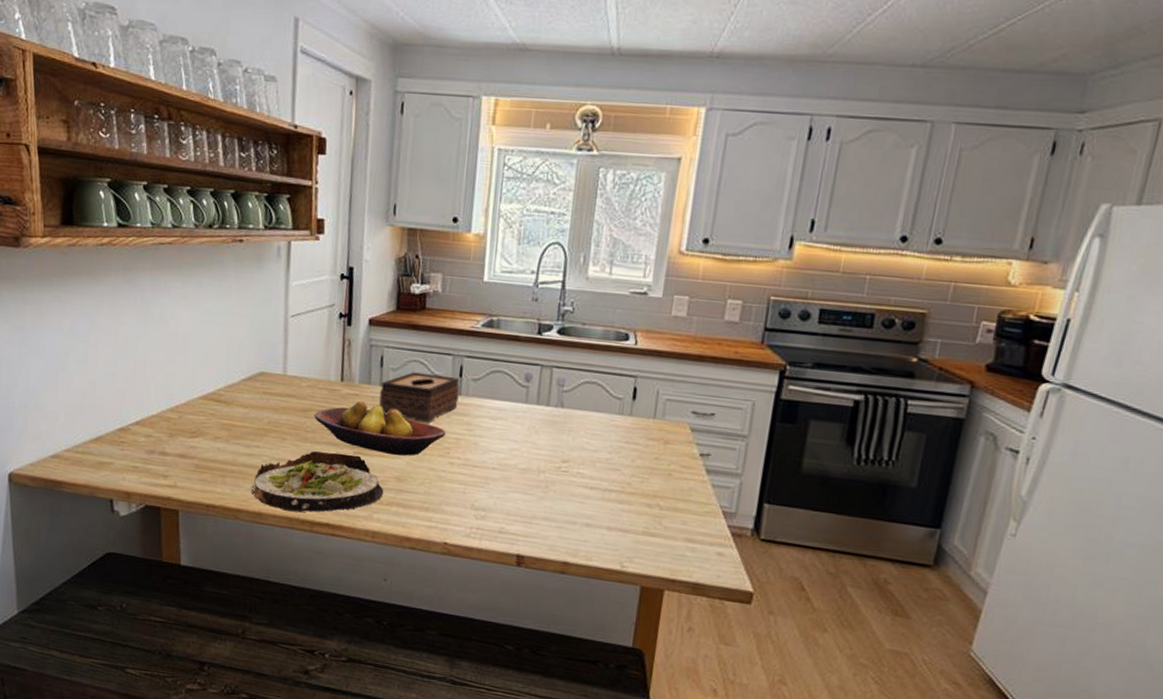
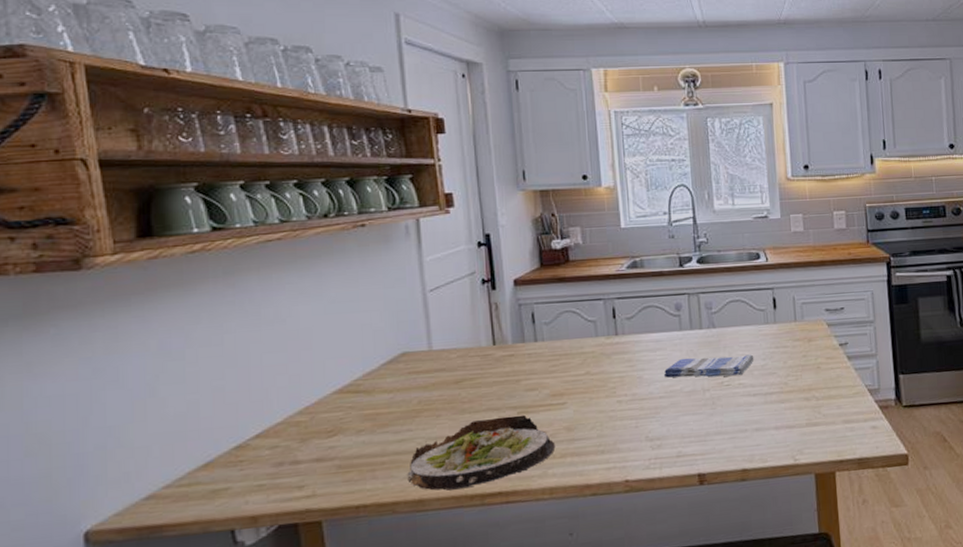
fruit bowl: present [314,400,447,456] -> none [468,360,610,407]
tissue box: present [379,372,460,423] -> none [535,319,616,369]
dish towel: none [500,433,600,463] -> present [663,354,754,378]

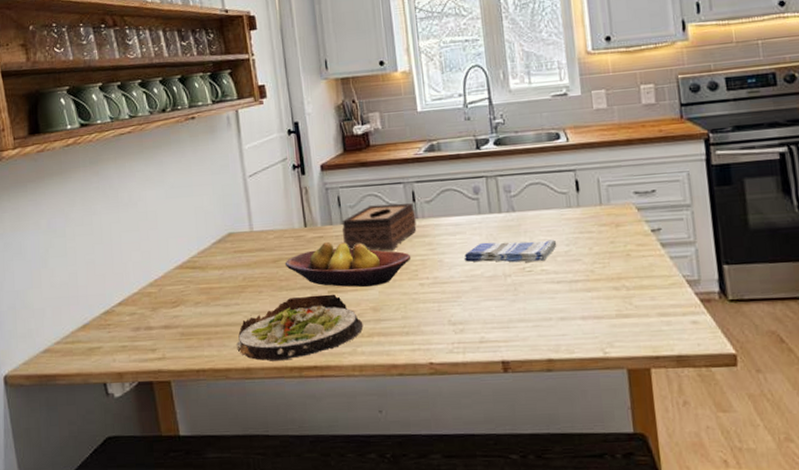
fruit bowl: none [468,360,610,407] -> present [284,241,411,287]
tissue box: none [535,319,616,369] -> present [341,203,417,251]

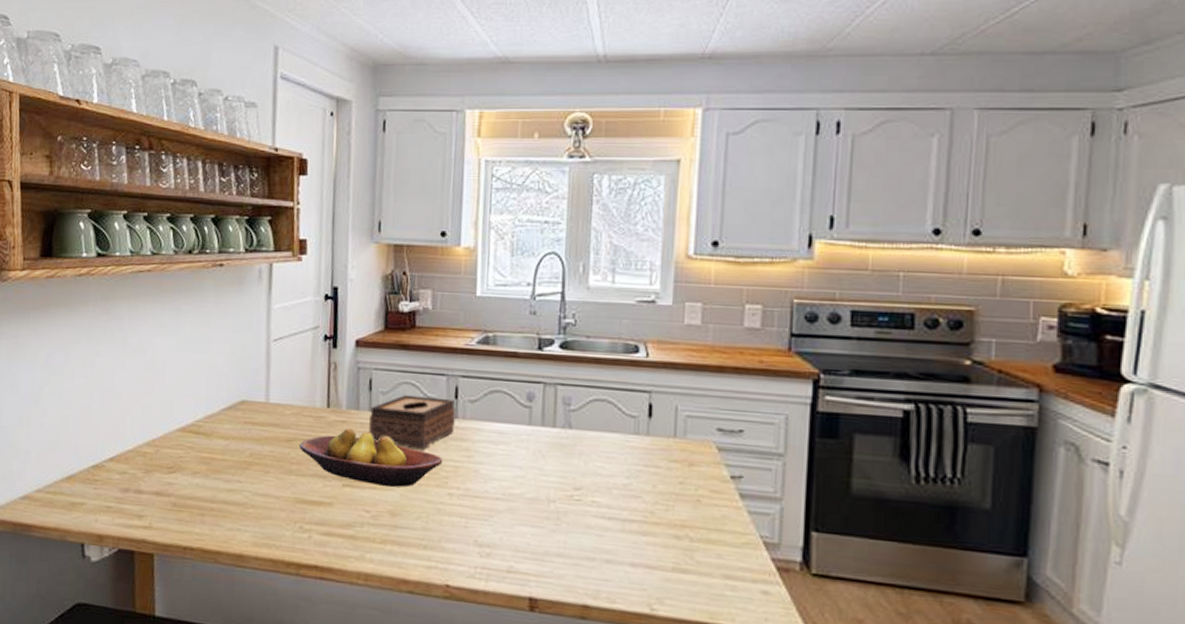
salad plate: present [236,294,364,361] -> none [231,484,377,554]
dish towel: present [464,240,557,263] -> none [503,458,616,491]

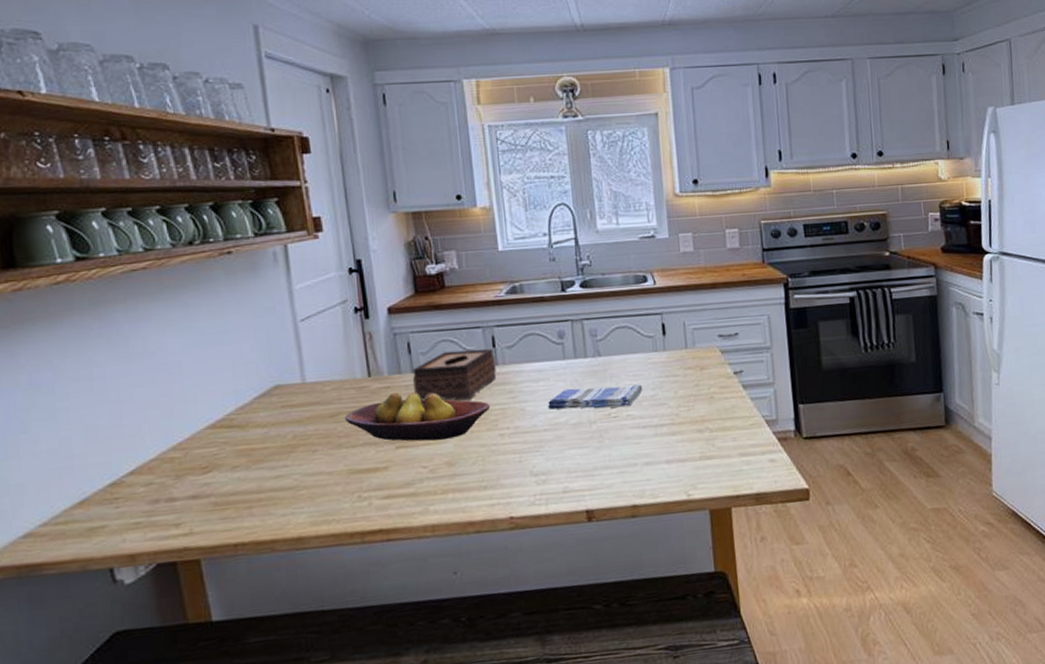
dish towel: none [503,458,616,491] -> present [547,384,643,410]

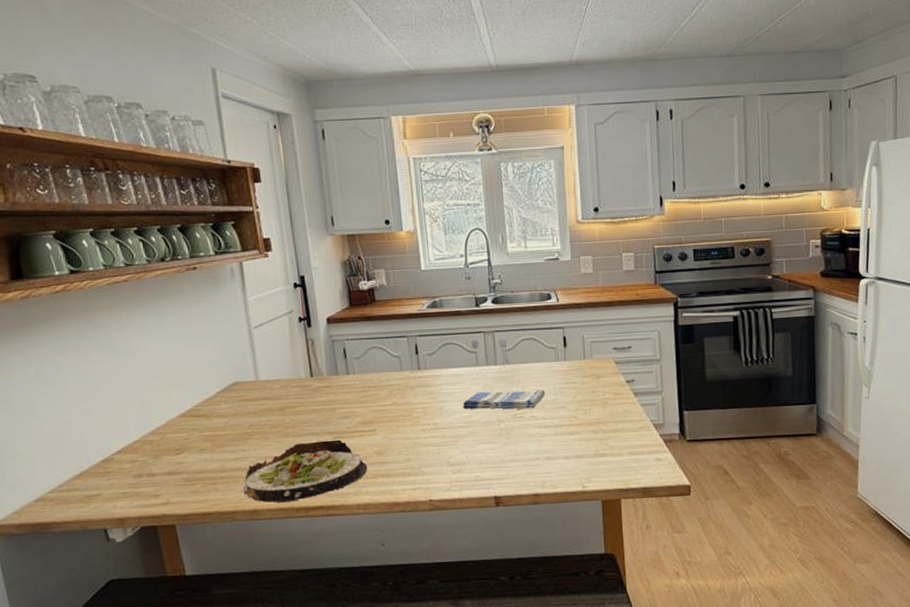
salad plate: none [285,449,437,528] -> present [243,439,368,503]
fruit bowl: present [344,392,491,442] -> none [291,390,414,433]
tissue box: present [412,348,497,401] -> none [347,355,419,400]

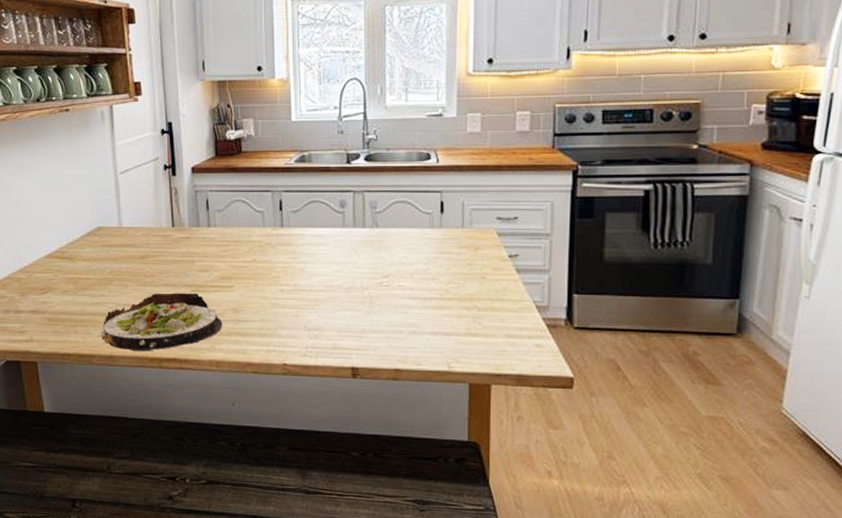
dish towel: present [462,389,546,410] -> none [324,255,416,277]

